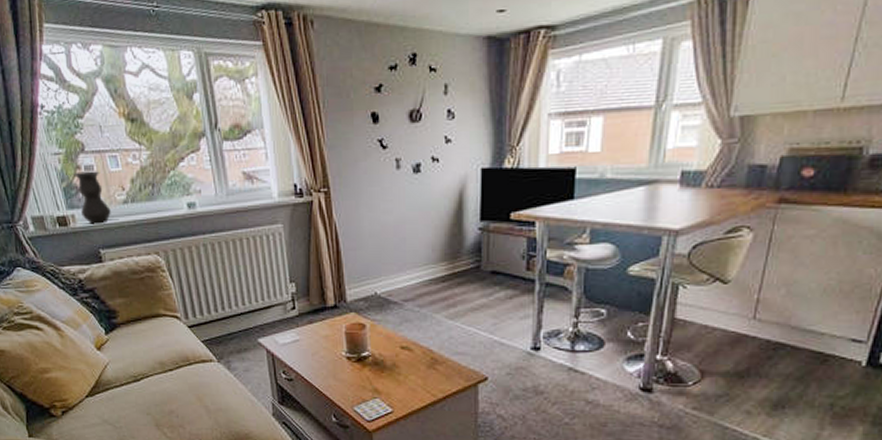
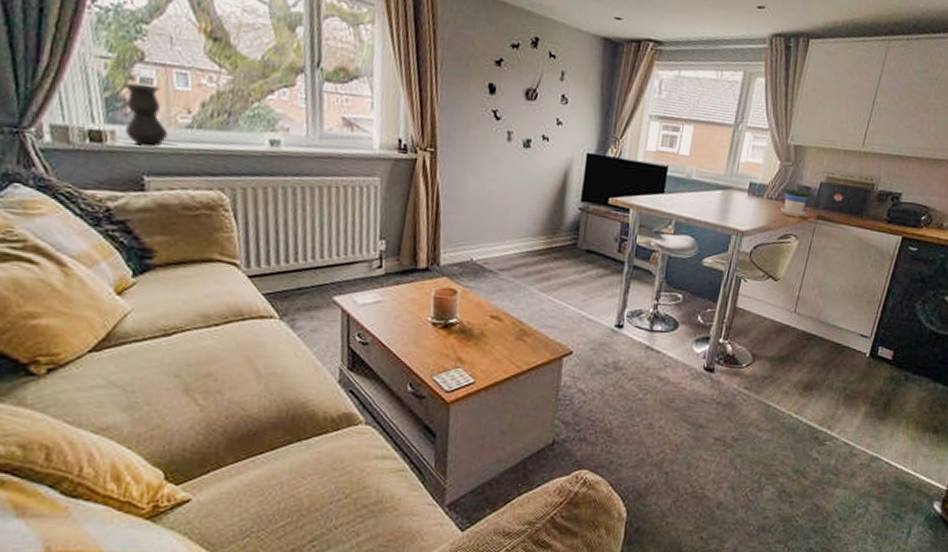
flowerpot: none [725,169,769,205] -> present [780,187,812,218]

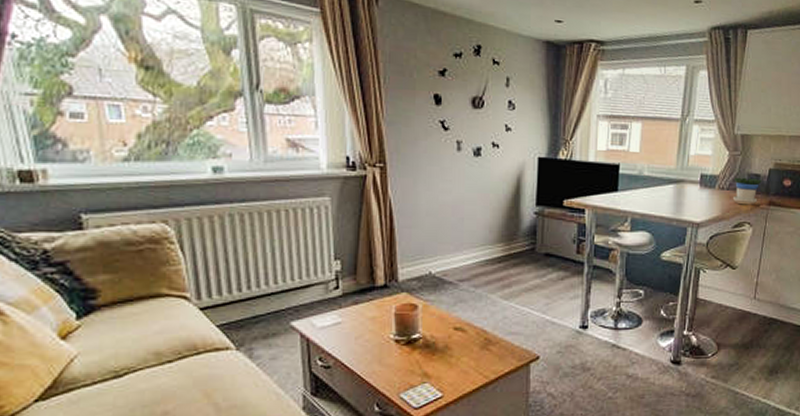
vase: present [123,82,168,148] -> none [52,118,103,185]

